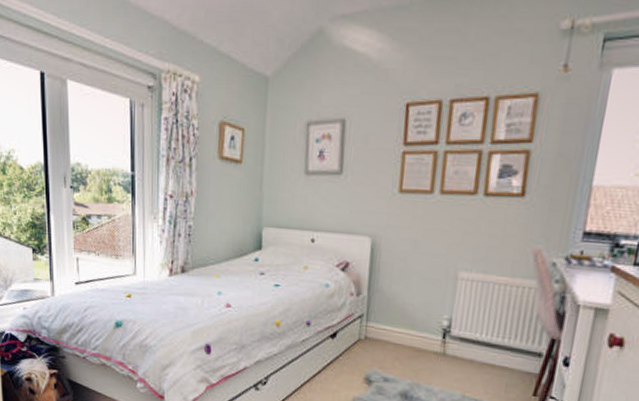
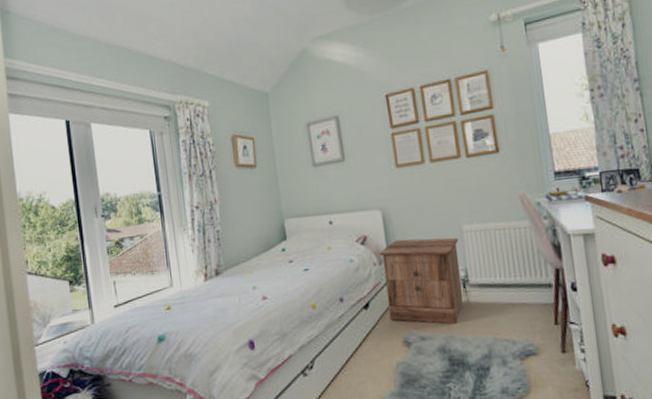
nightstand: none [355,273,450,373] -> present [379,237,463,324]

